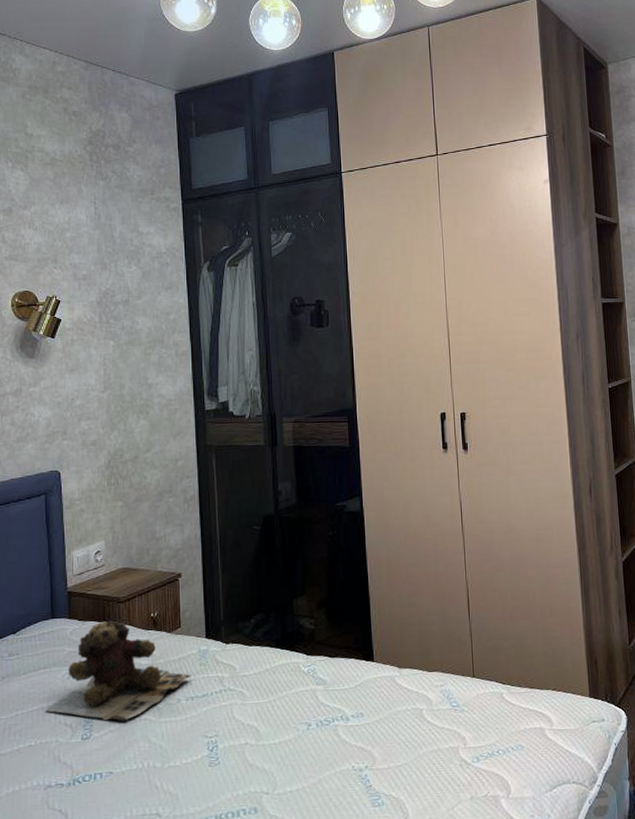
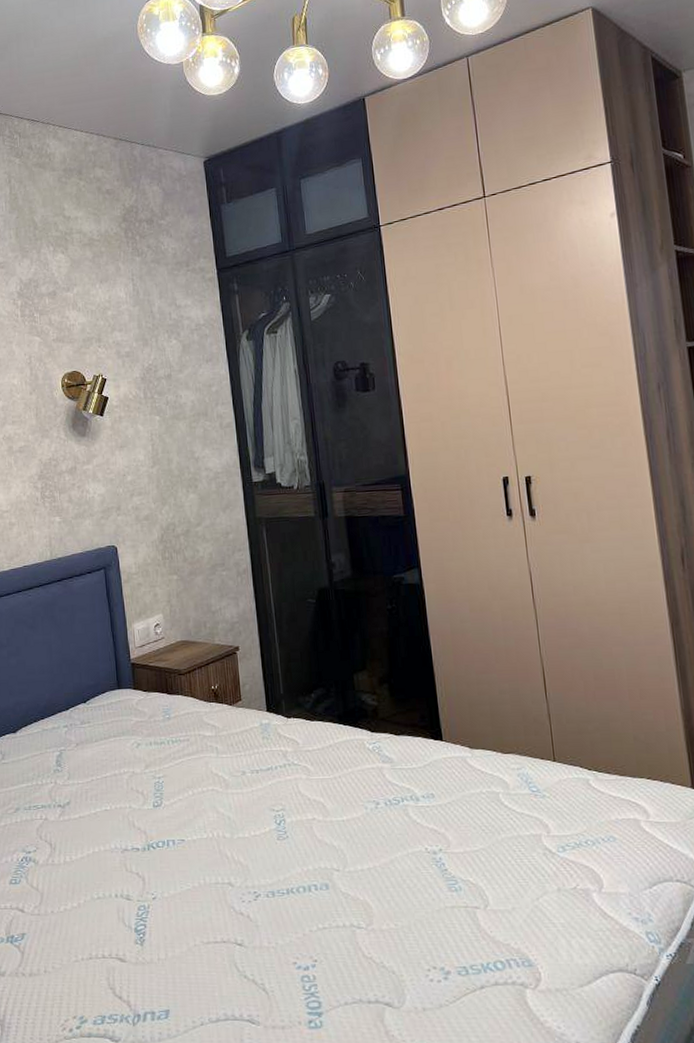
teddy bear: present [46,620,191,721] -> none [118,692,255,791]

